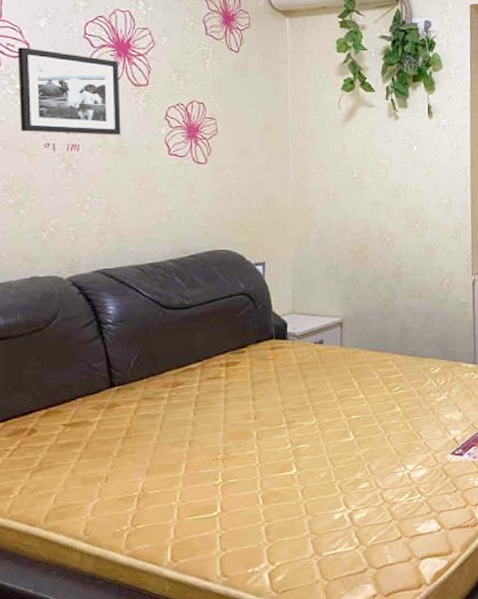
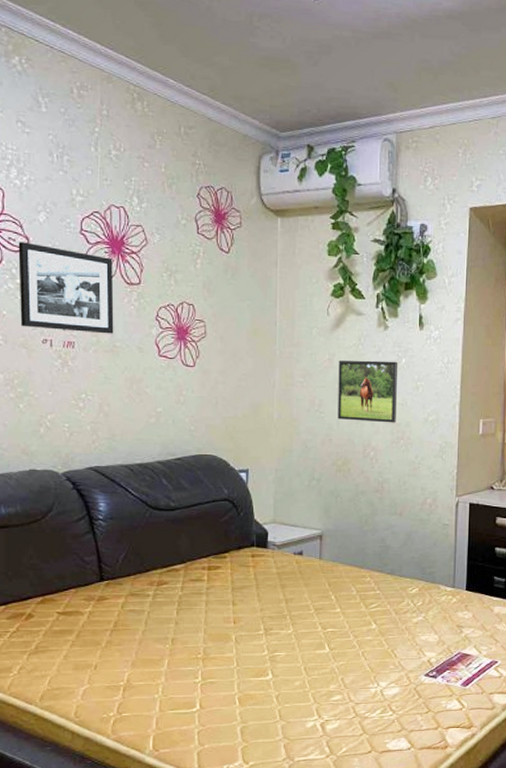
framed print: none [352,149,411,209] -> present [338,360,399,423]

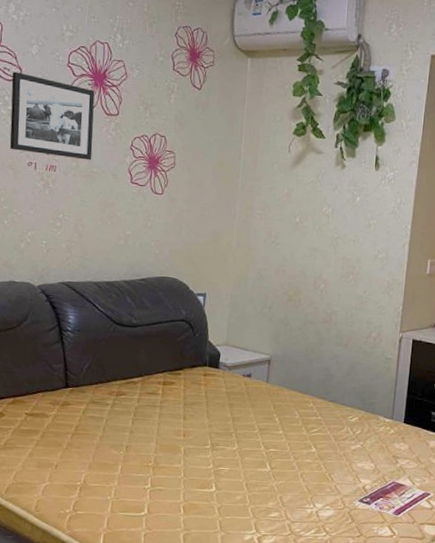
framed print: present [338,360,399,423] -> none [292,196,353,258]

